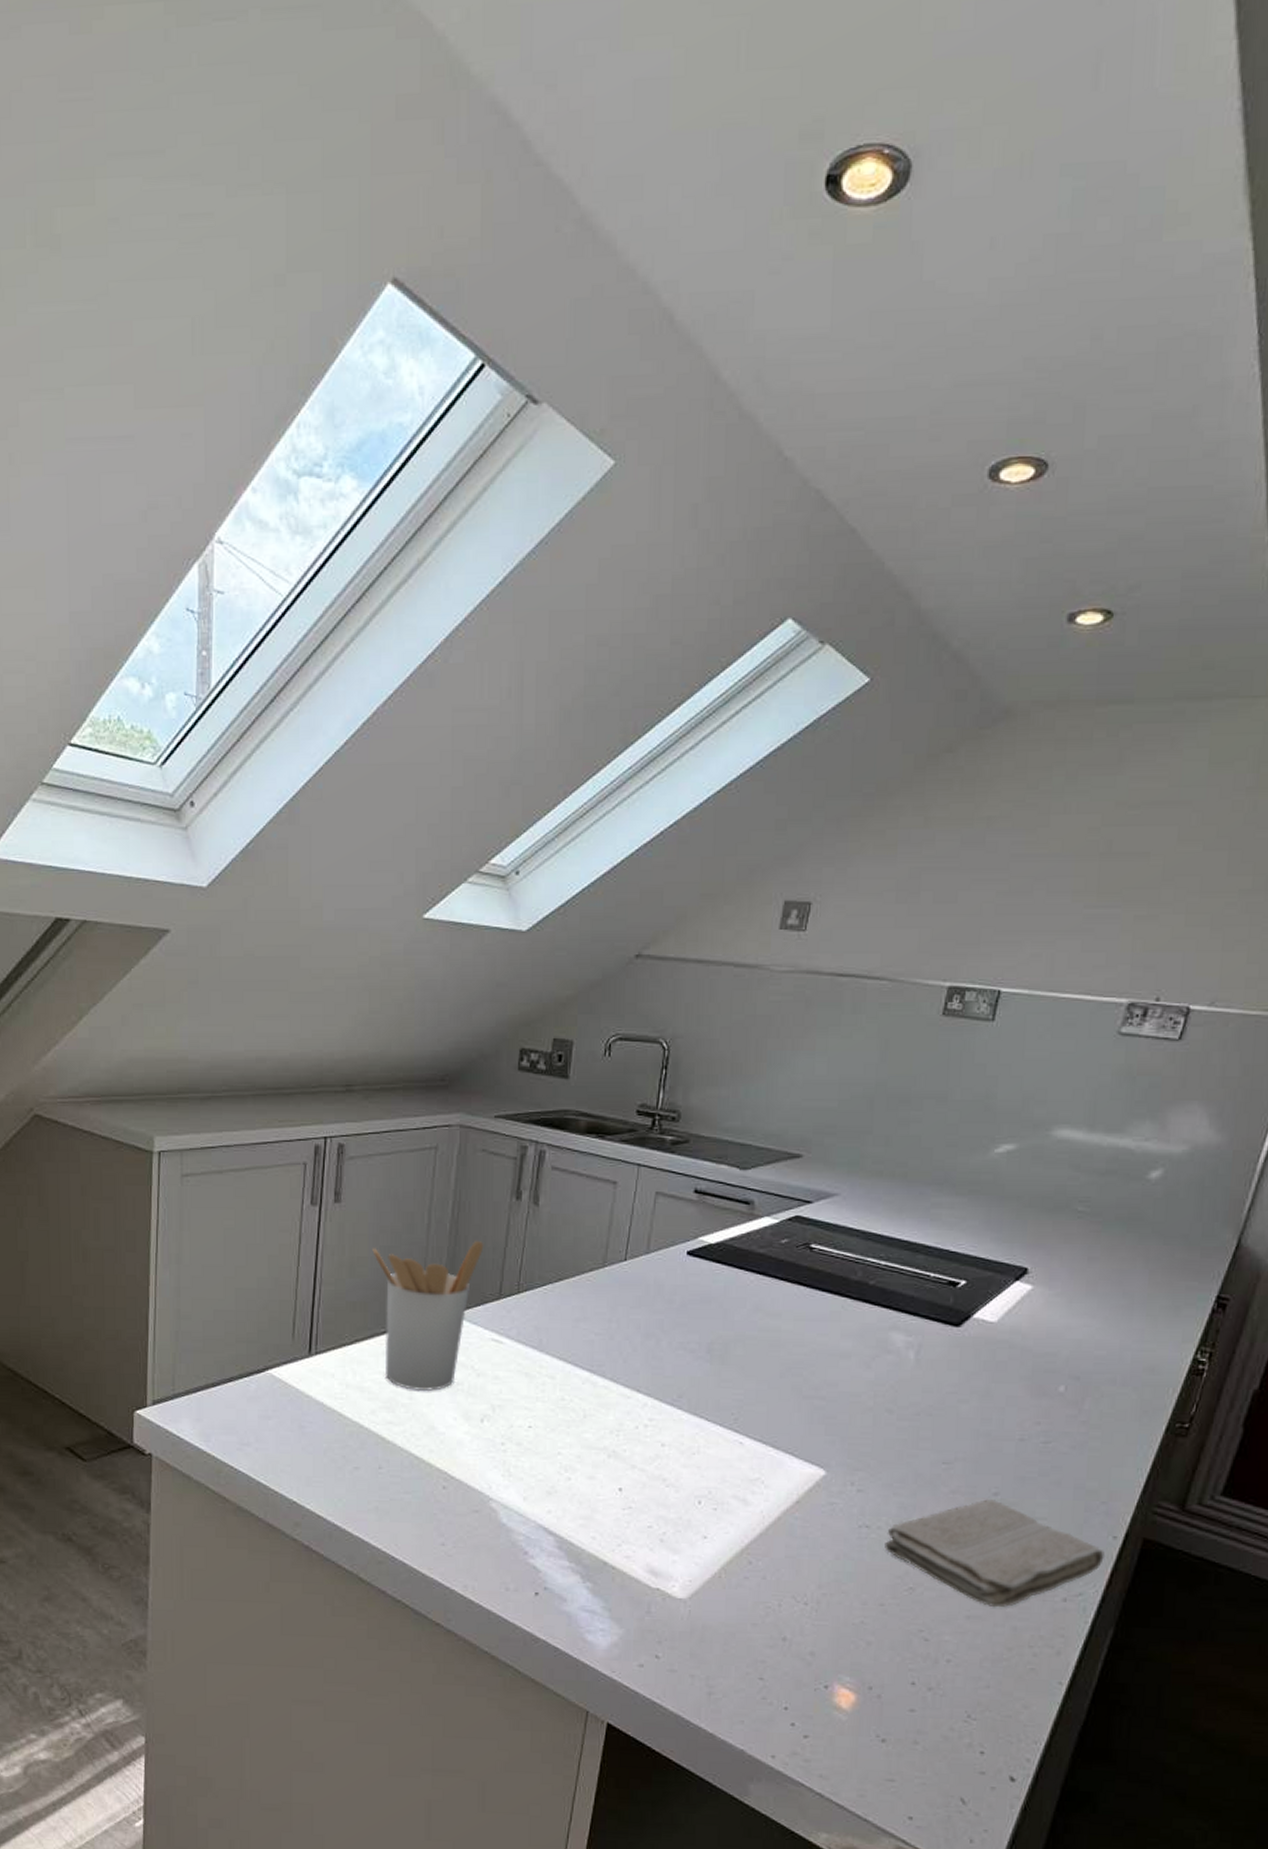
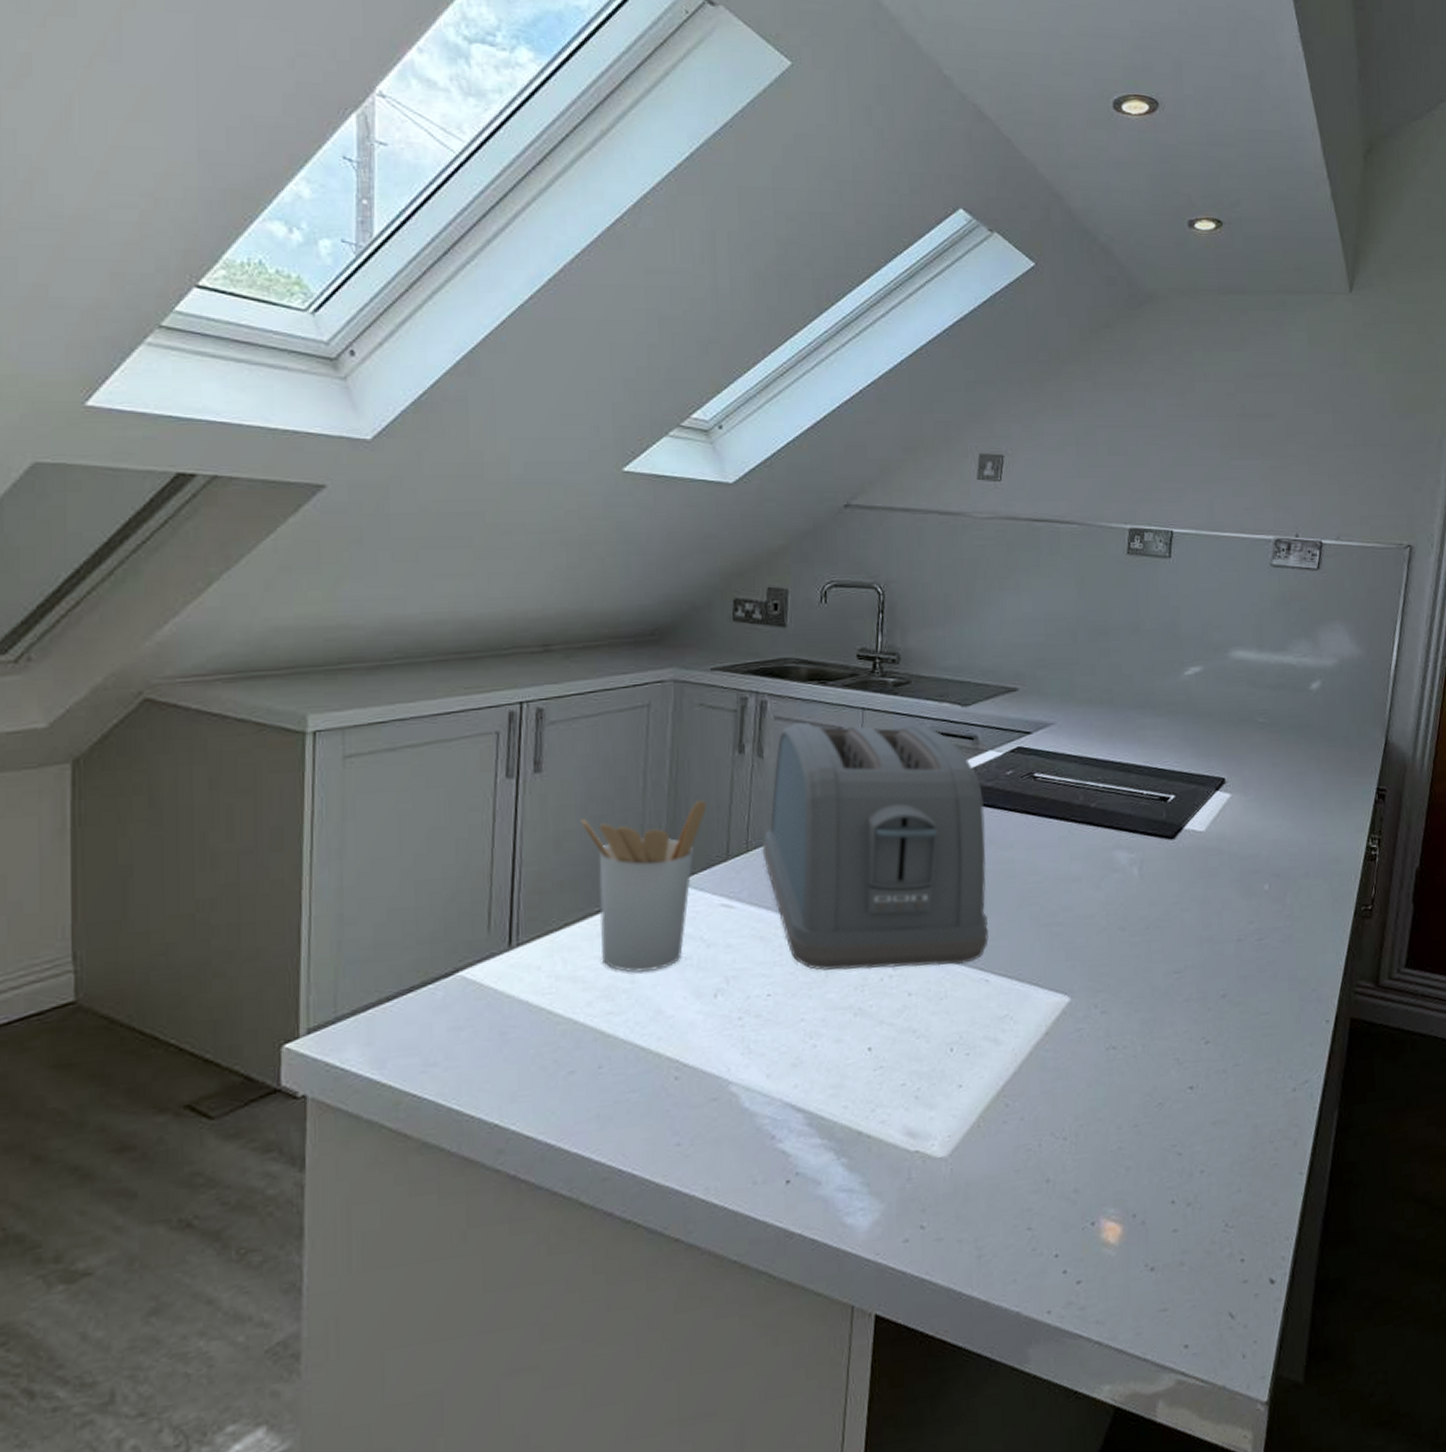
toaster: none [532,1173,754,1424] -> present [762,722,989,971]
washcloth: present [885,1498,1106,1608] -> none [1132,1001,1322,1110]

